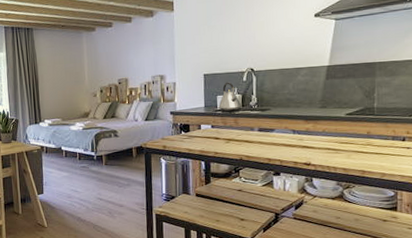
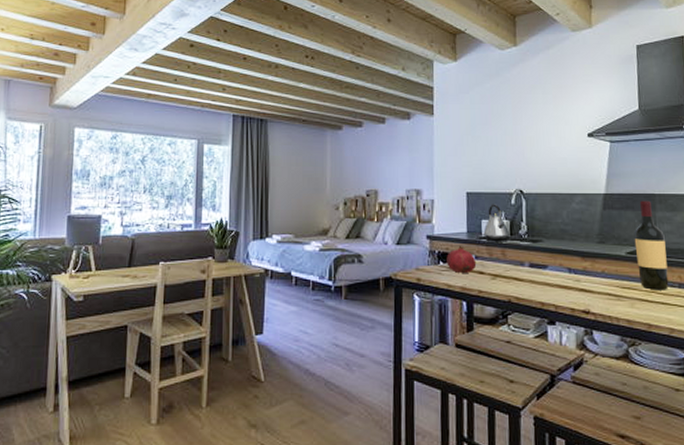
fruit: none [187,117,213,140] -> present [446,245,477,273]
wine bottle: none [353,68,383,143] -> present [634,200,669,290]

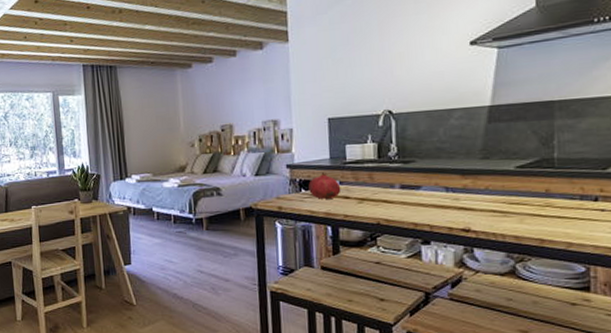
kettle: present [483,204,510,242] -> none [348,127,378,167]
wine bottle: present [634,200,669,290] -> none [525,108,568,204]

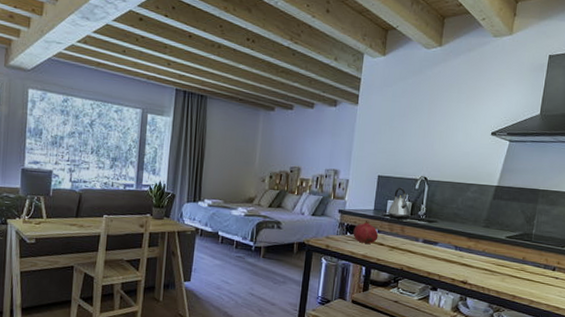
kettle: none [348,127,378,167] -> present [388,187,411,221]

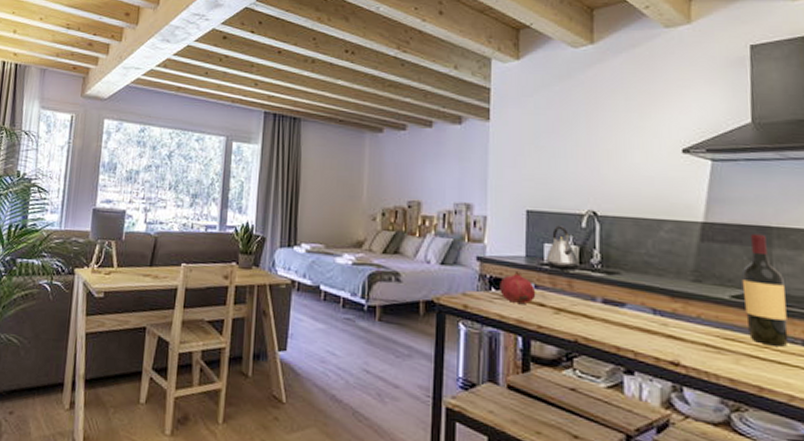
wine bottle: none [513,194,541,270] -> present [741,233,789,347]

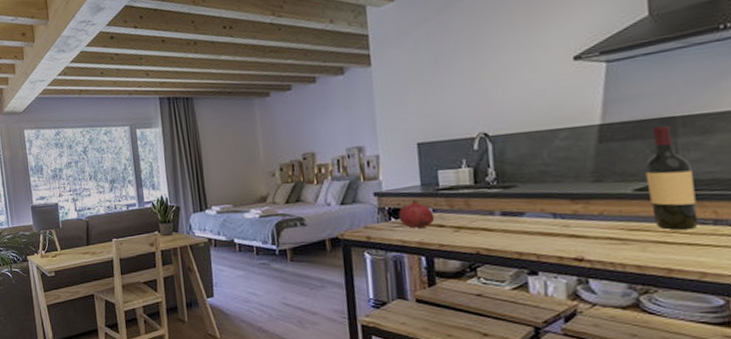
kettle: present [546,225,579,272] -> none [441,151,475,193]

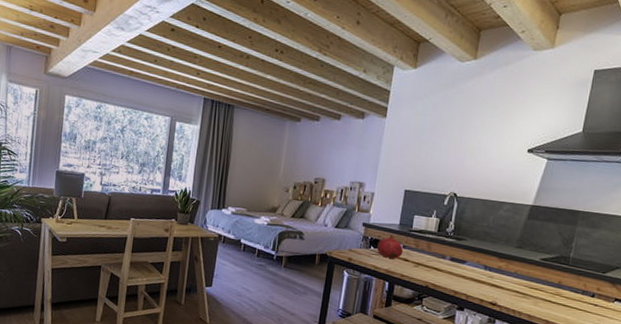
wine bottle: present [644,125,699,230] -> none [547,215,580,295]

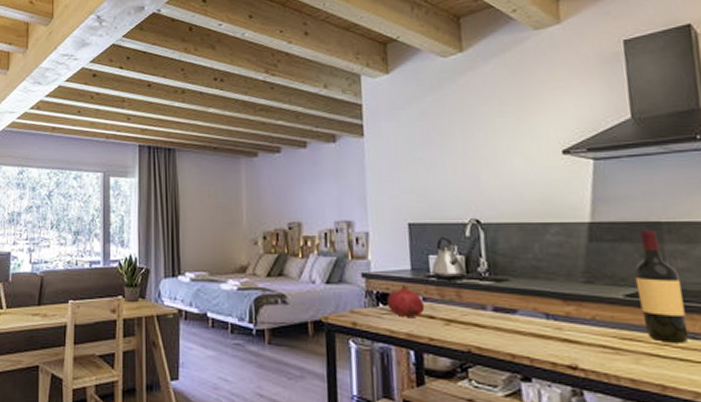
kettle: none [414,202,438,237] -> present [431,236,466,281]
wine bottle: none [547,215,580,295] -> present [633,230,689,343]

